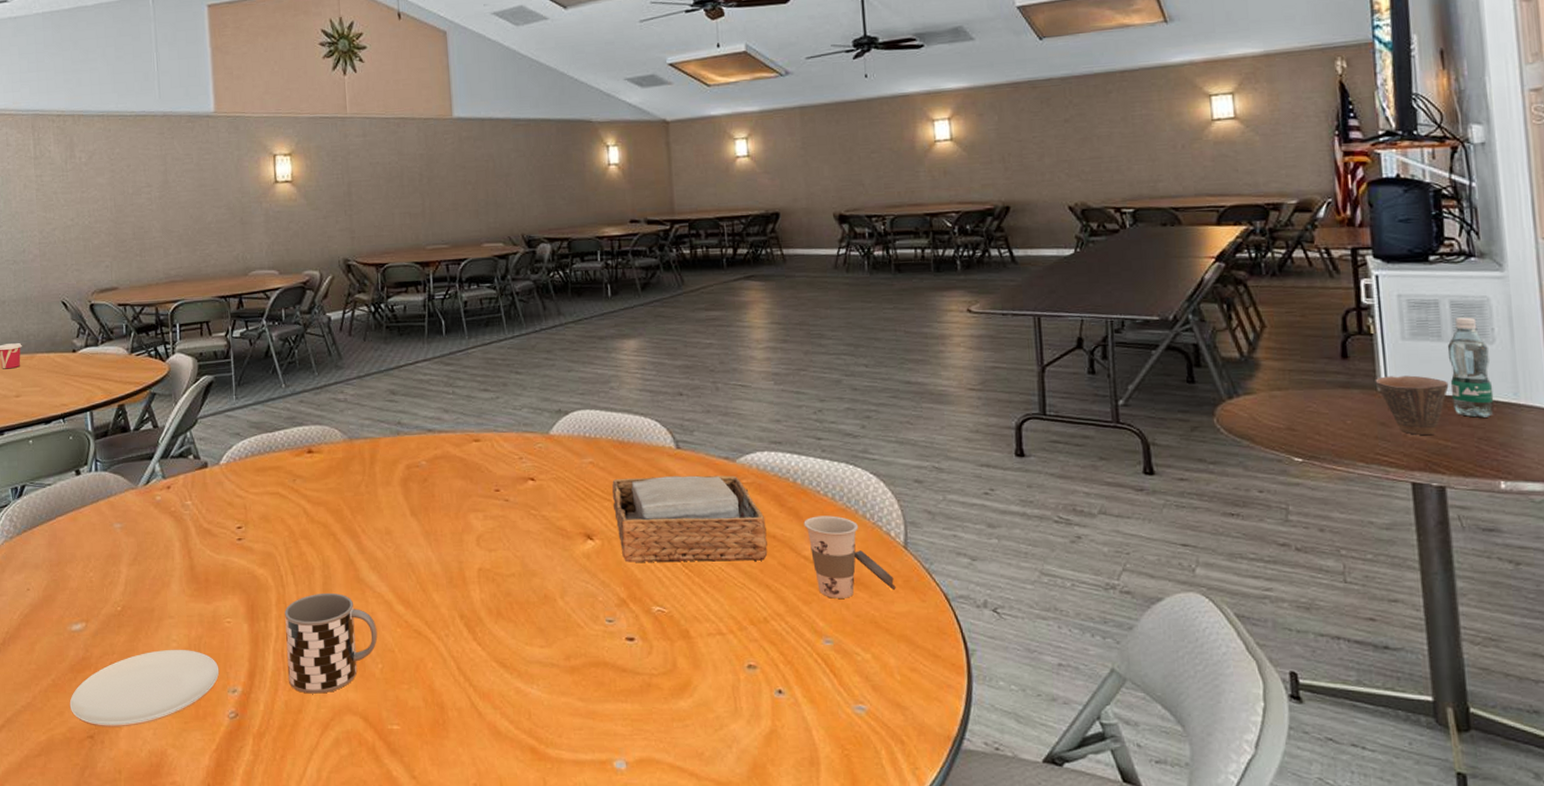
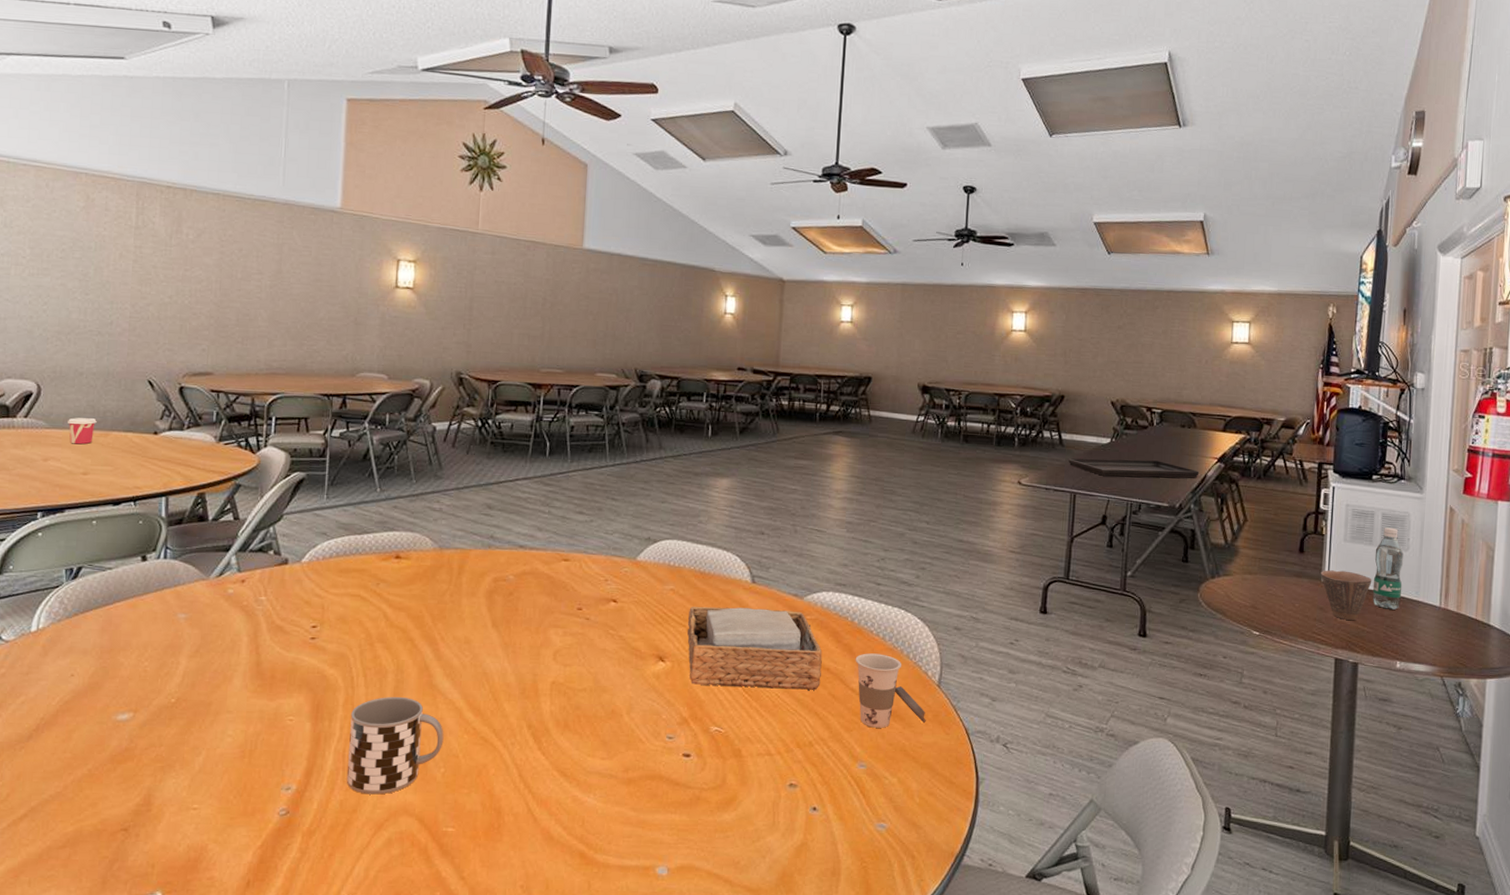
plate: present [69,649,220,727] -> none [104,744,275,821]
serving tray: none [1025,268,1194,294] -> present [1068,458,1200,479]

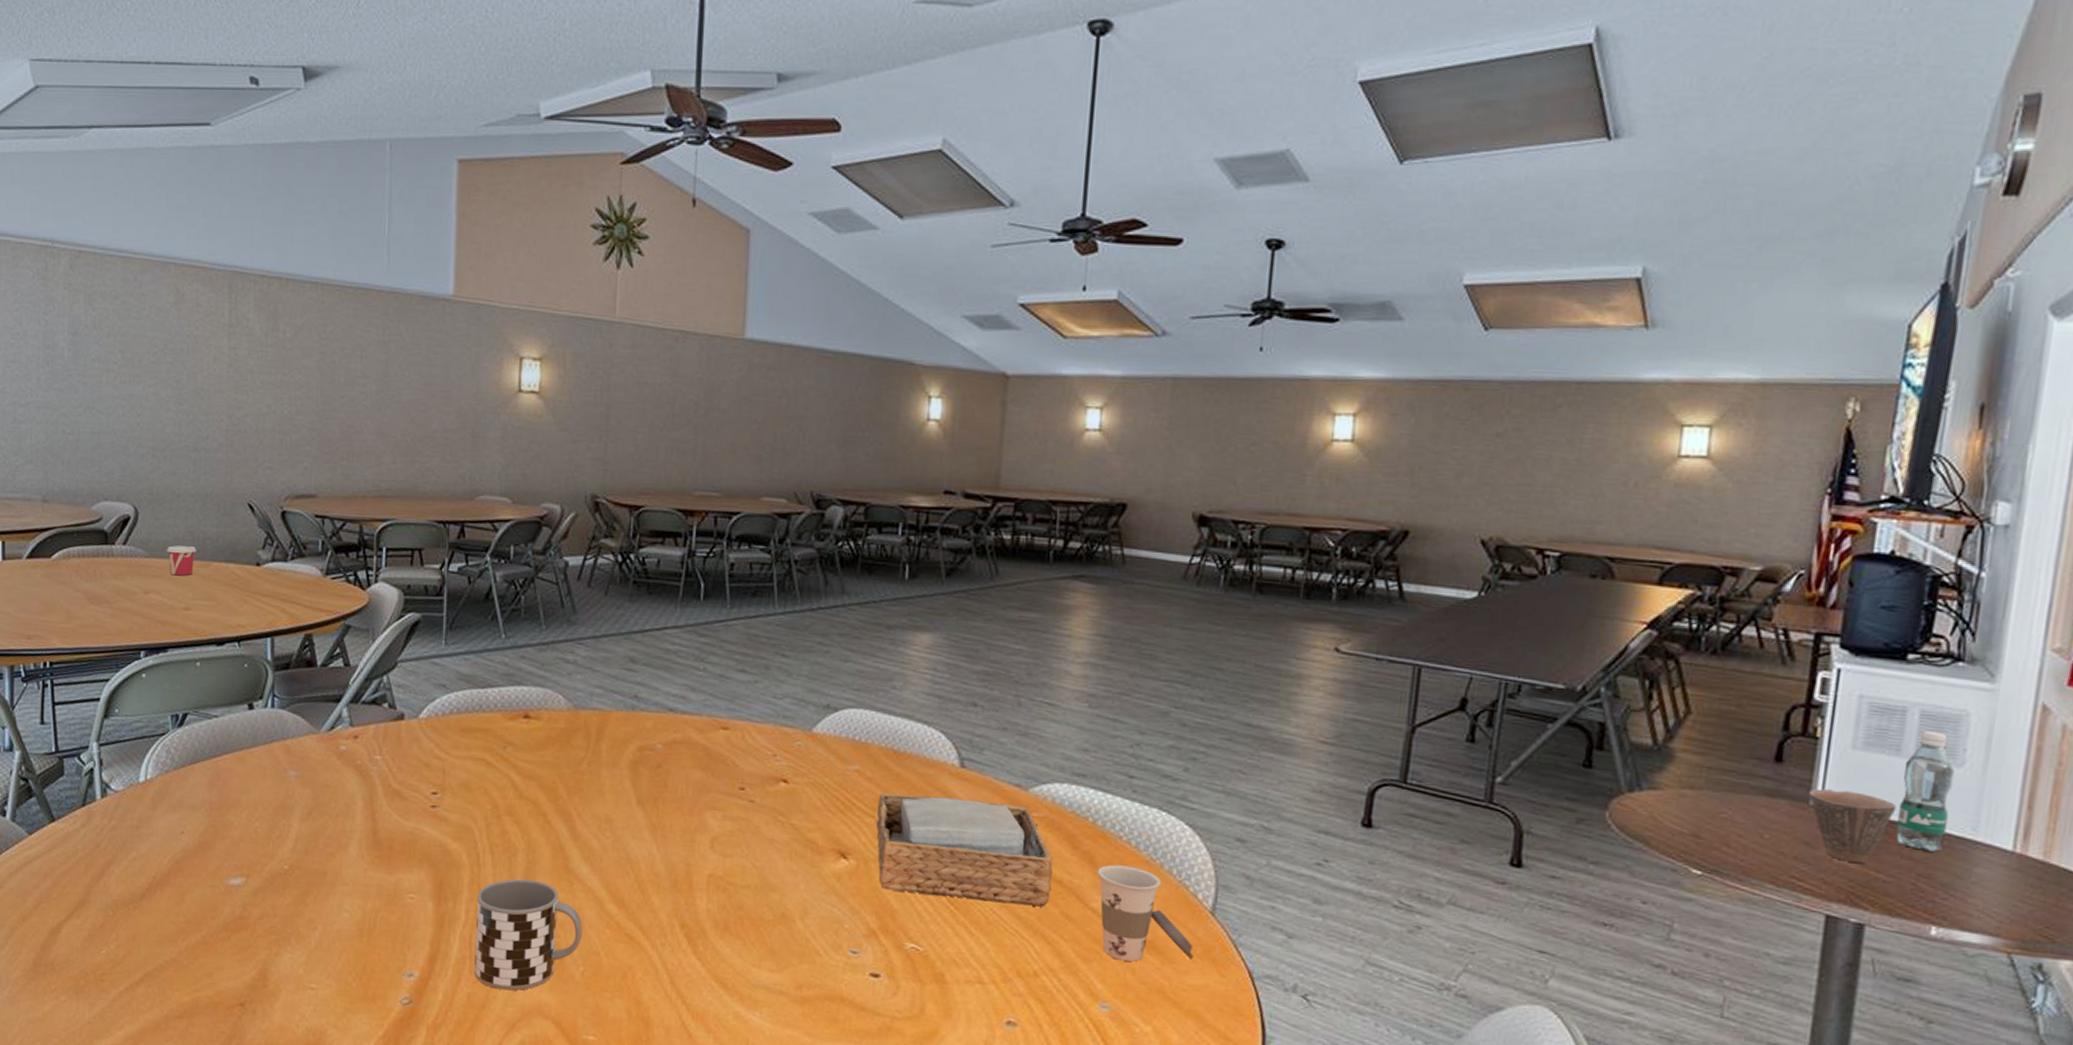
serving tray: present [1068,458,1200,479] -> none [1412,618,1617,651]

